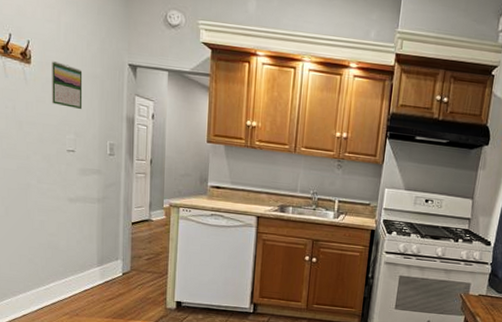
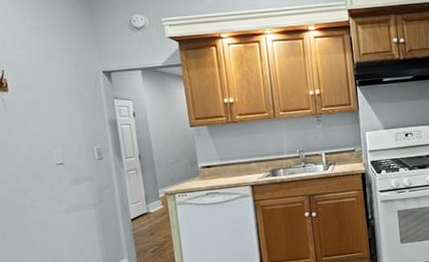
calendar: present [52,60,83,109] -> none [28,83,65,124]

